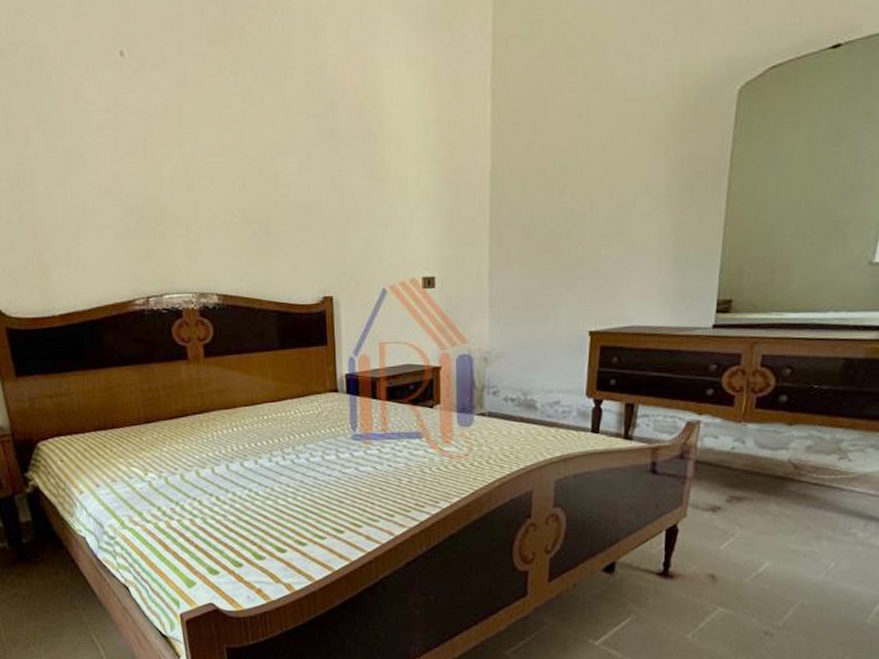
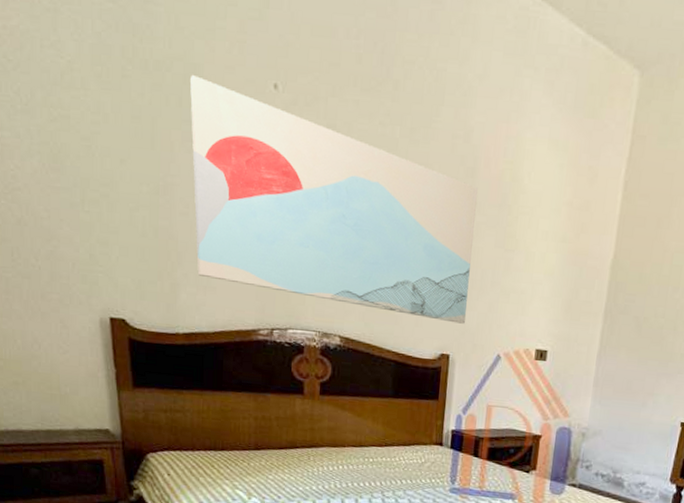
wall art: none [36,55,344,263] -> present [189,74,478,324]

